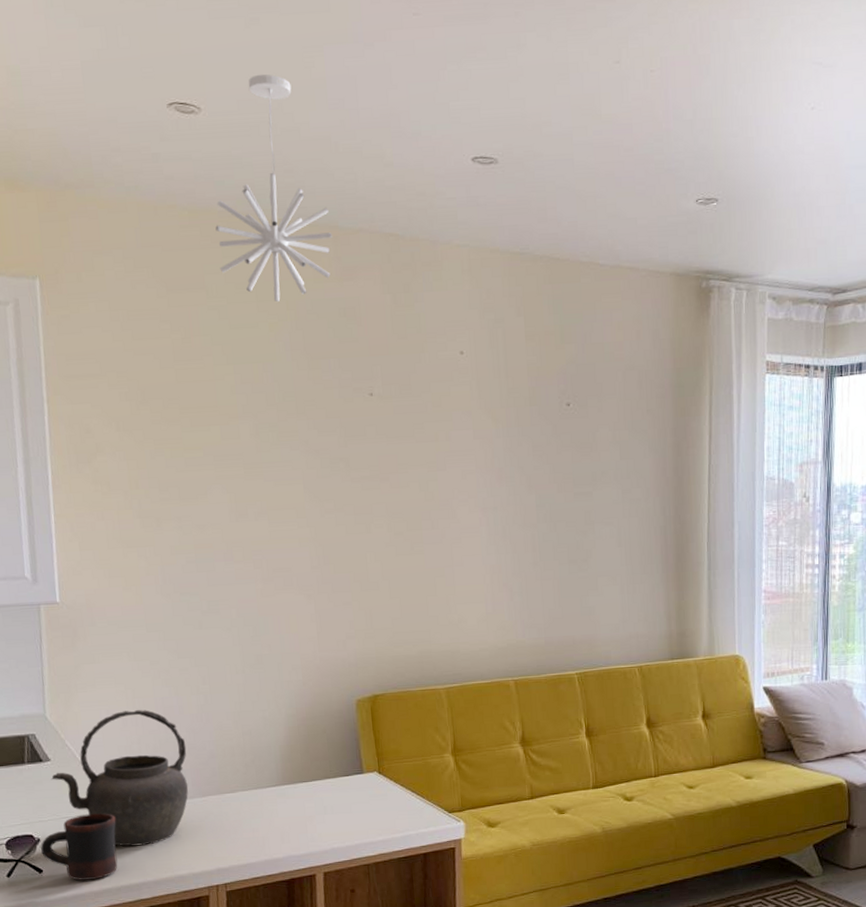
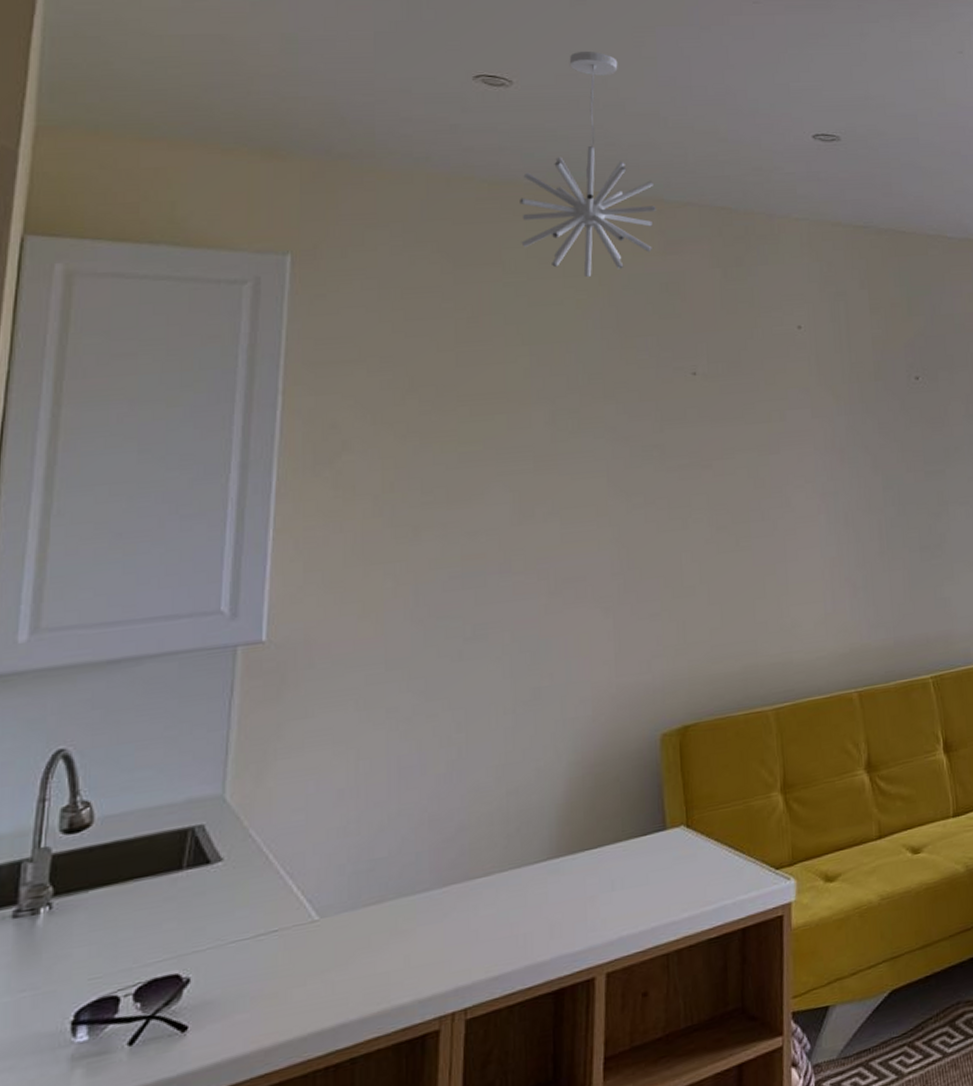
mug: present [41,813,118,880] -> none [190,927,312,1035]
kettle: present [50,710,189,847] -> none [219,774,426,975]

